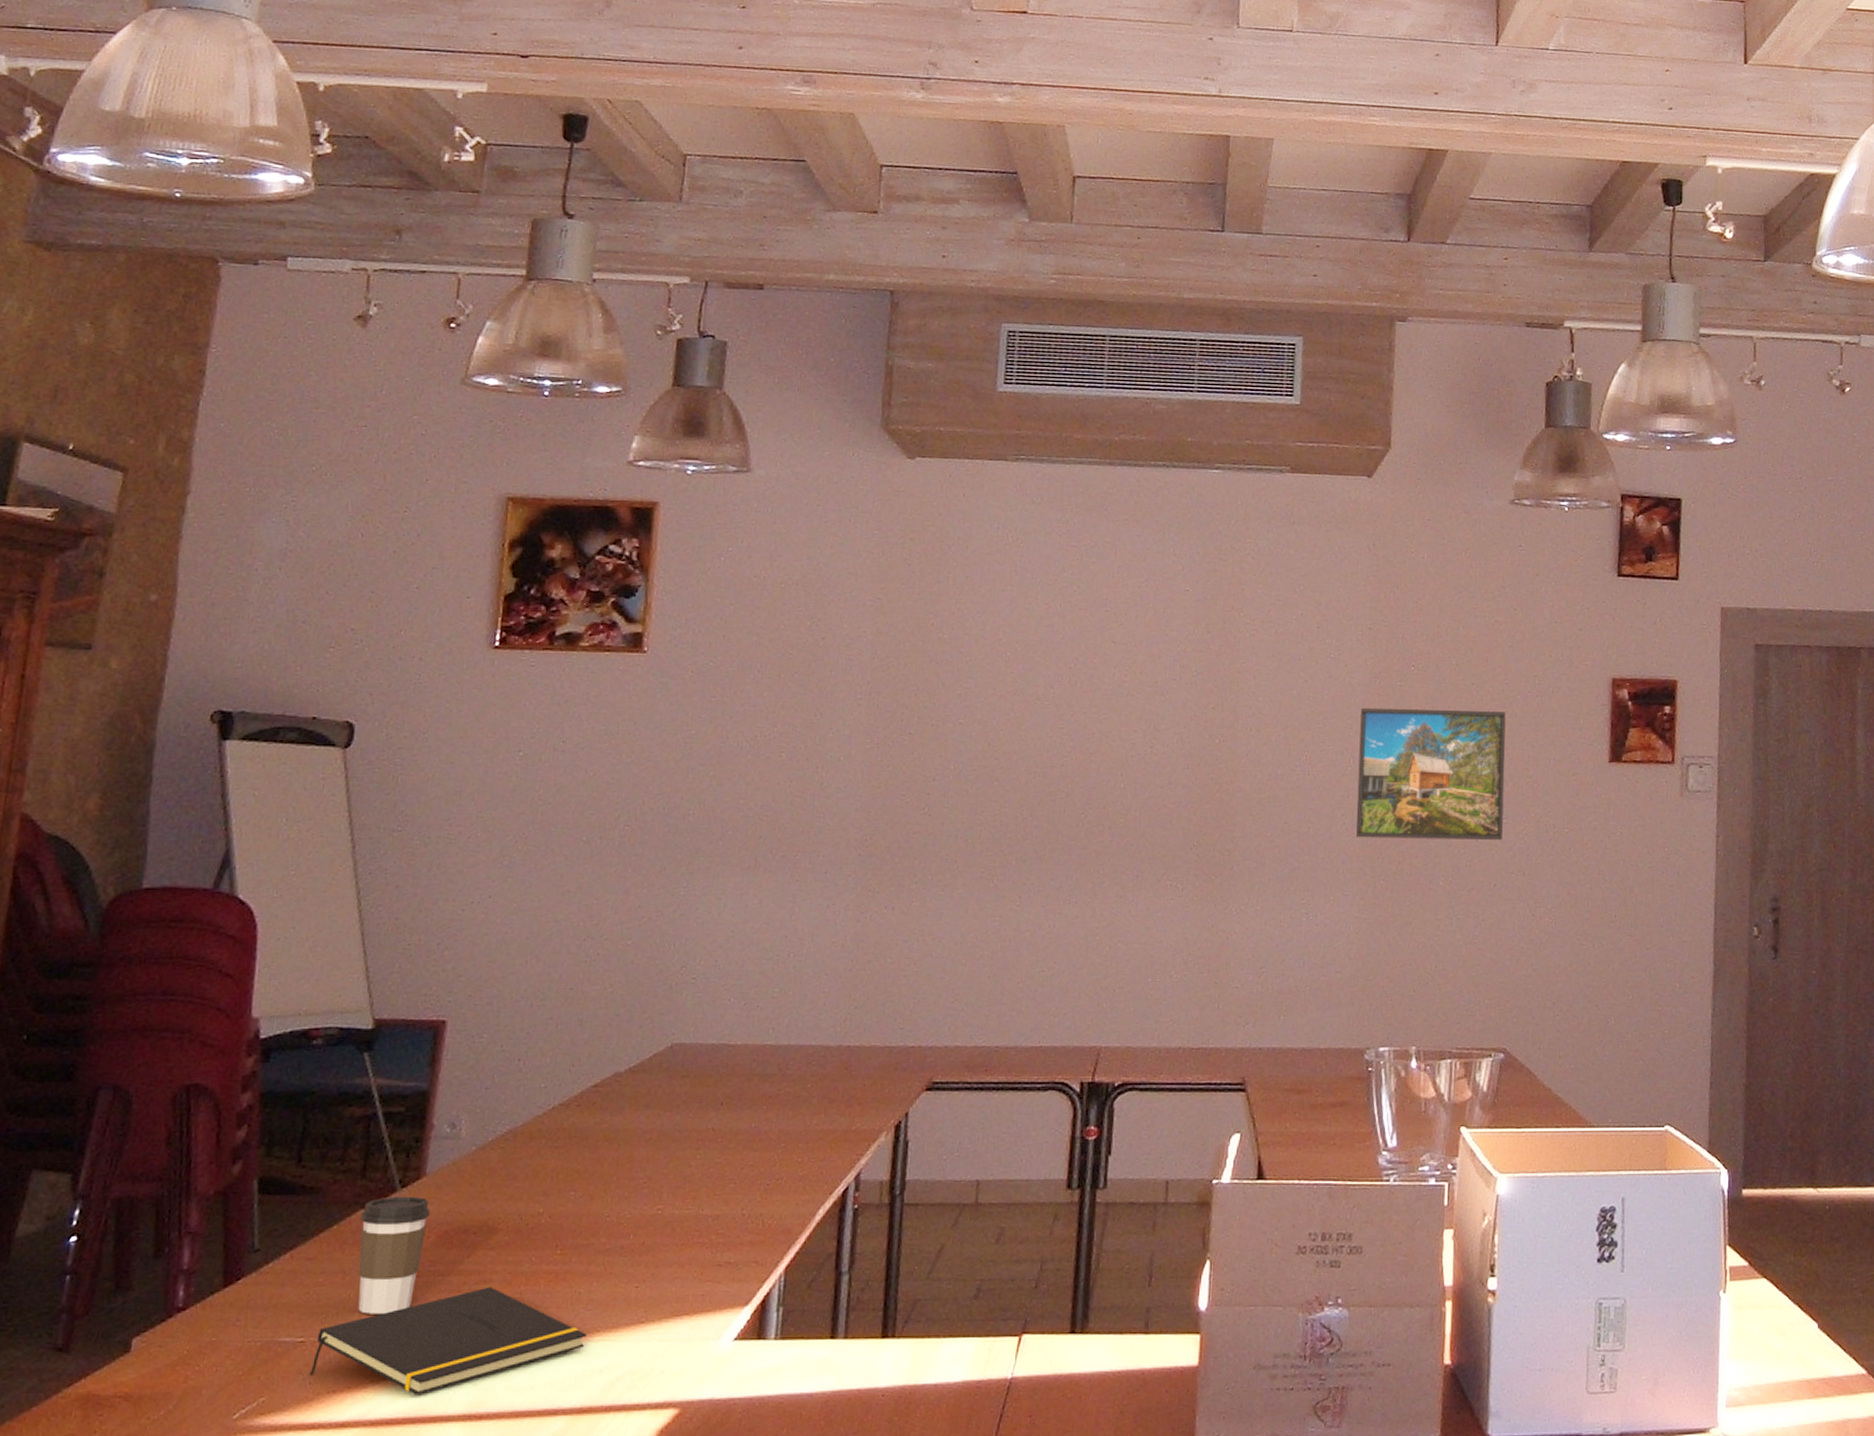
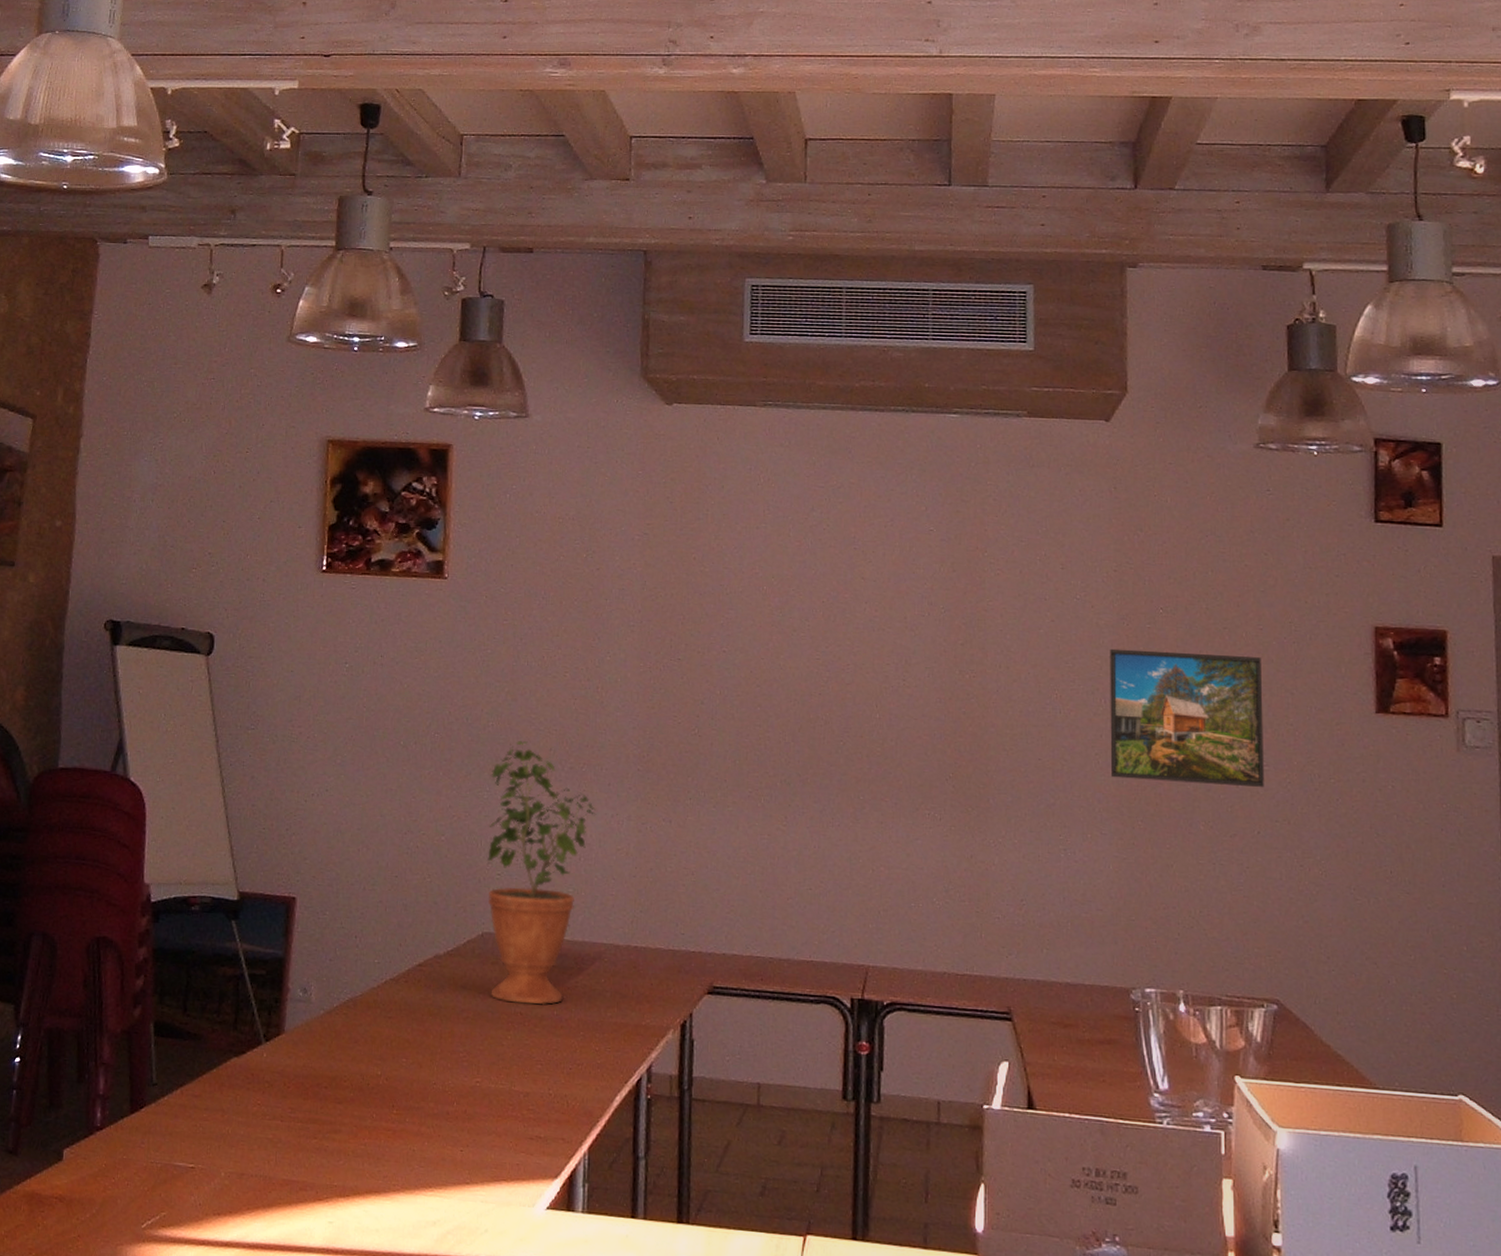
notepad: present [308,1286,587,1396] -> none [198,1136,422,1226]
coffee cup: present [358,1196,430,1314] -> none [234,1048,289,1151]
potted plant: none [678,830,810,1119] -> present [487,741,597,1005]

